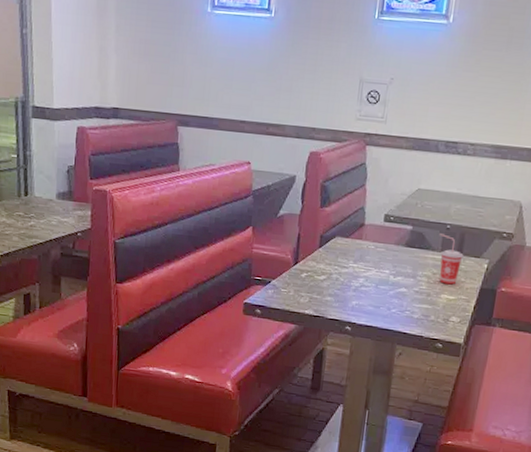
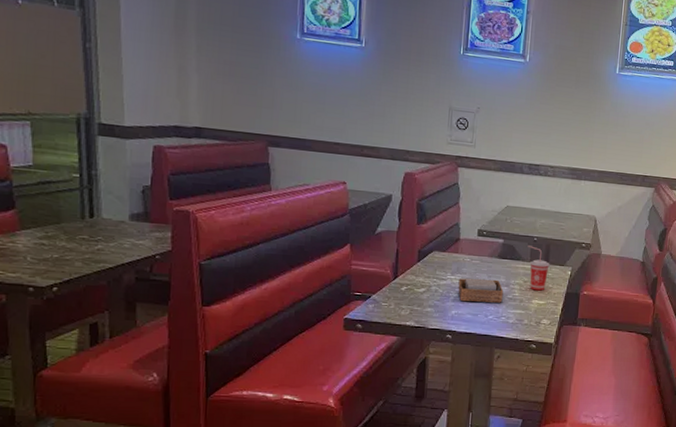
napkin holder: none [360,267,409,296] -> present [458,278,503,303]

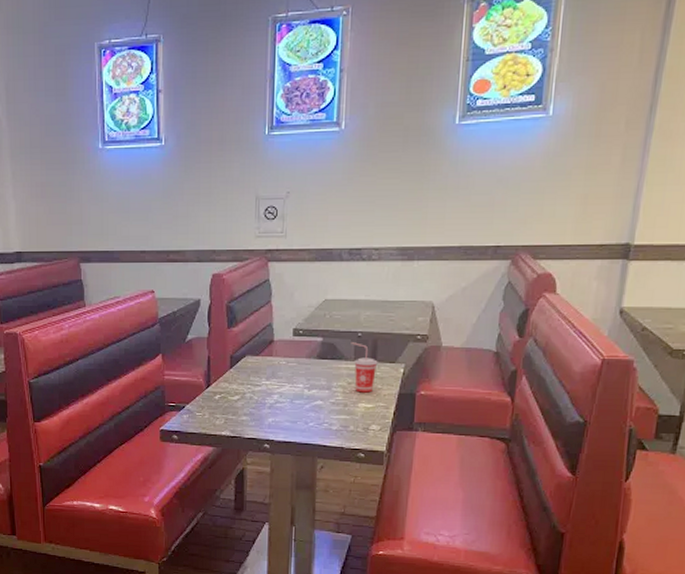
napkin holder: present [458,278,503,303] -> none [274,382,325,409]

